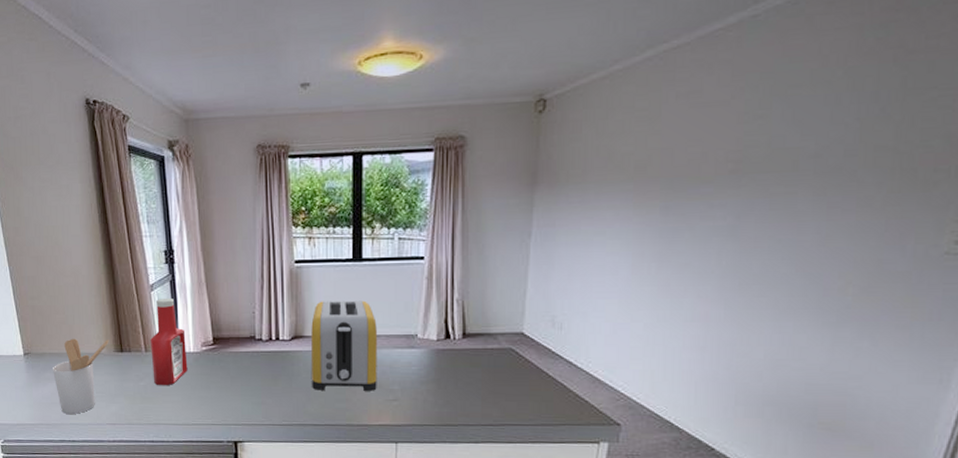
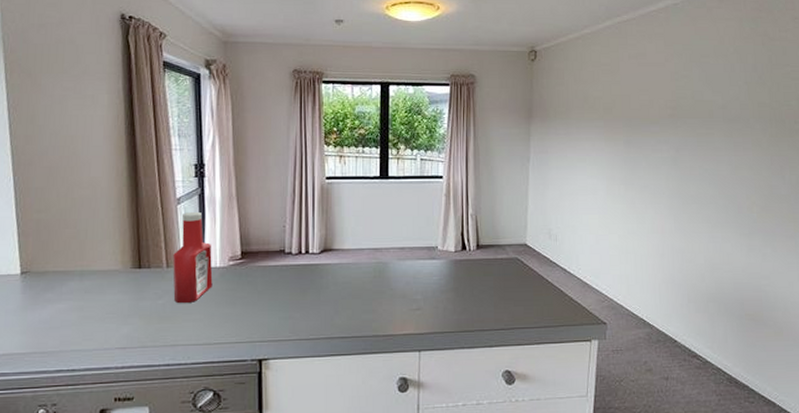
utensil holder: present [53,338,109,414] -> none [55,254,126,339]
toaster: present [311,300,377,391] -> none [340,215,402,302]

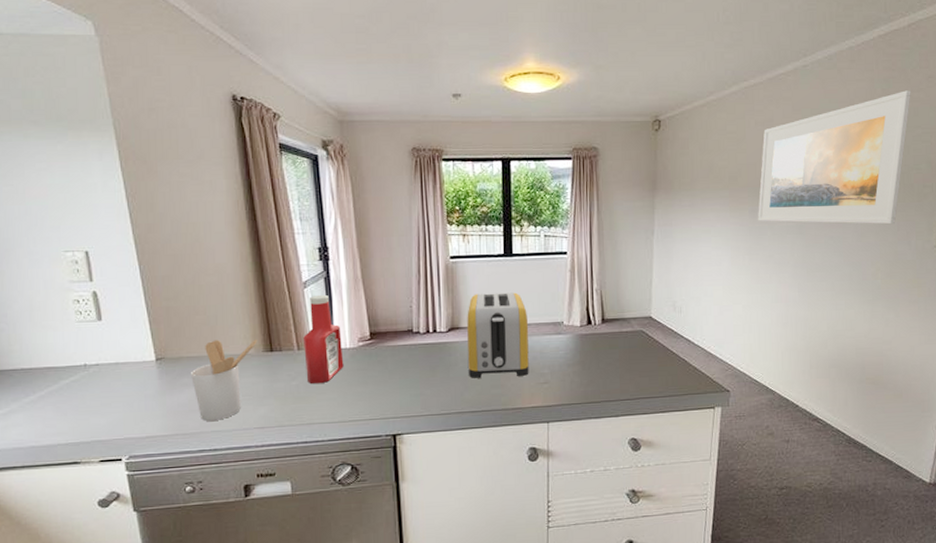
utensil holder: none [55,254,126,339] -> present [191,339,257,421]
toaster: none [340,215,402,302] -> present [467,292,529,378]
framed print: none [632,30,779,159] -> present [758,90,911,225]

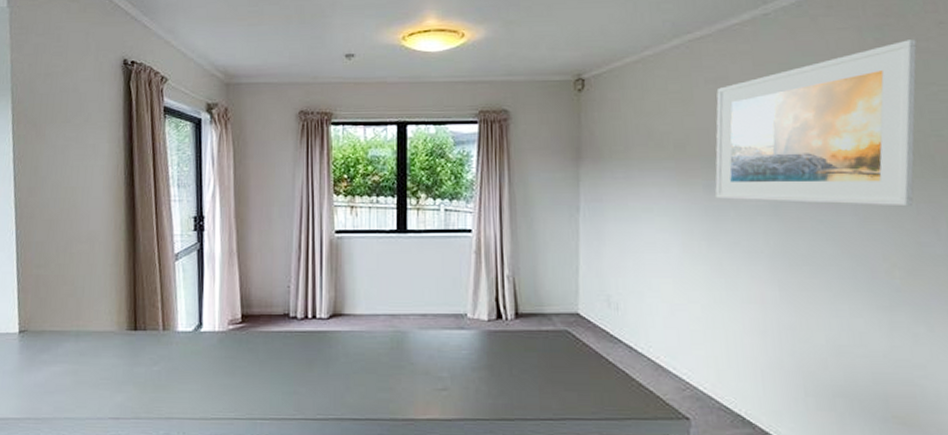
utensil holder: present [191,339,257,421] -> none [51,313,122,406]
ketchup bottle: present [303,294,344,383] -> none [169,268,211,370]
toaster: present [467,292,529,378] -> none [352,275,424,379]

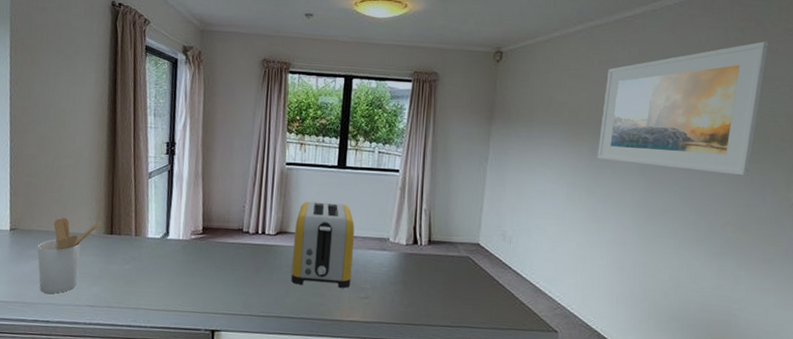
utensil holder: none [51,313,122,406] -> present [37,217,100,294]
toaster: none [352,275,424,379] -> present [291,201,355,288]

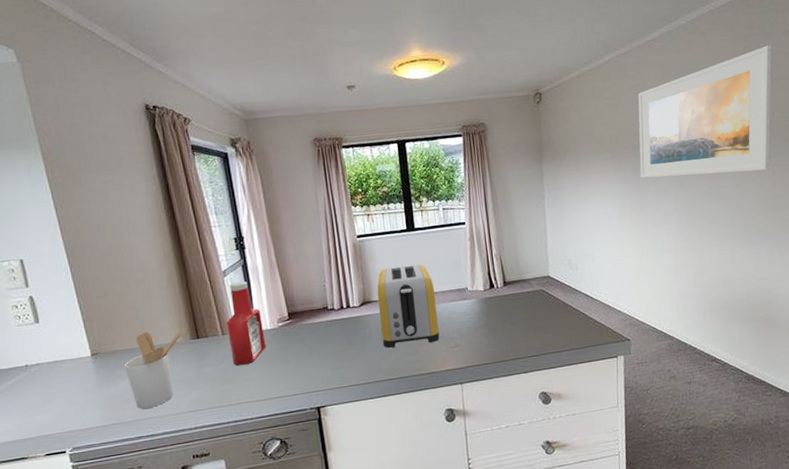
ketchup bottle: none [139,186,177,270] -> present [226,281,266,366]

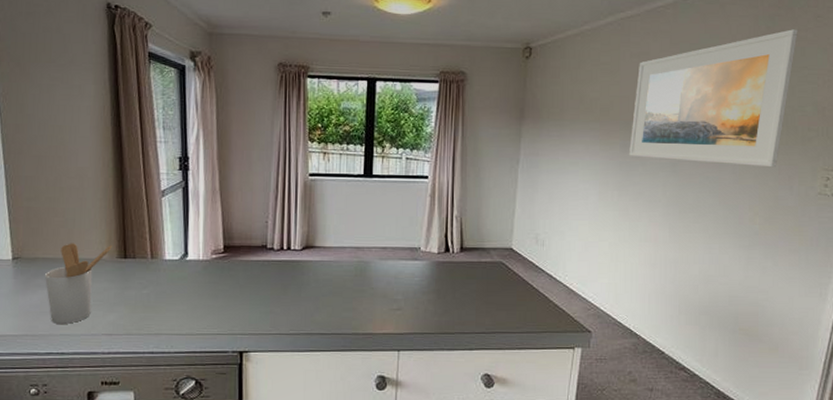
ketchup bottle: present [226,281,266,366] -> none [157,204,196,293]
toaster: present [377,264,440,348] -> none [321,213,384,301]

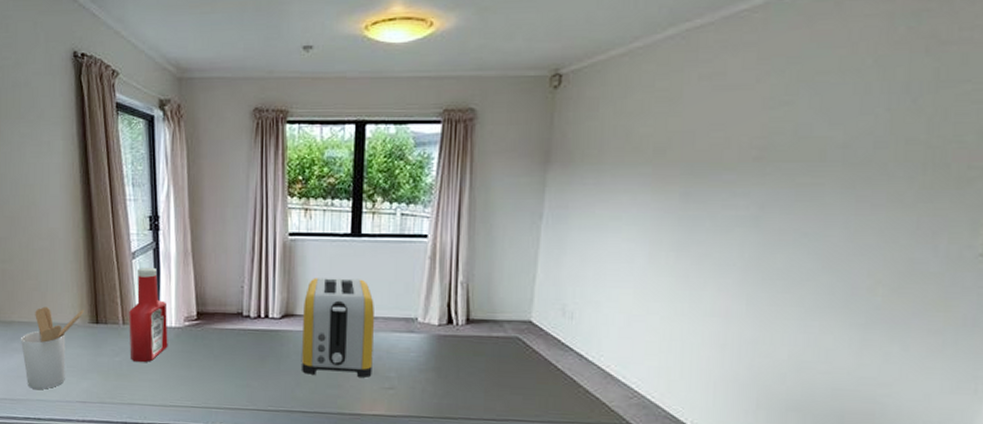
ketchup bottle: none [157,204,196,293] -> present [129,267,168,362]
toaster: none [321,213,384,301] -> present [302,277,374,378]
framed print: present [629,29,798,168] -> none [692,28,958,220]

